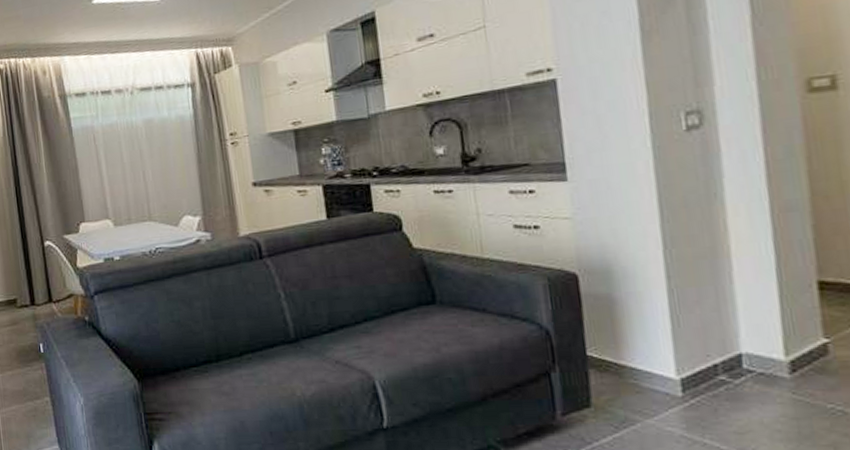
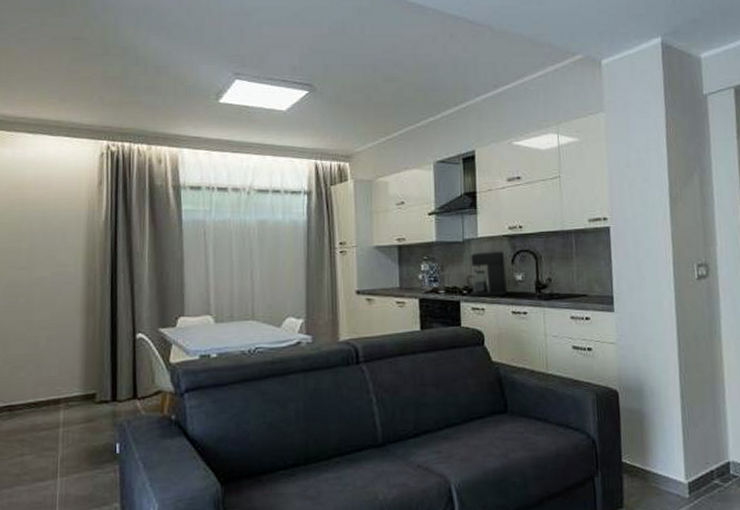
coffee maker: none [375,123,428,180] -> present [466,251,508,298]

